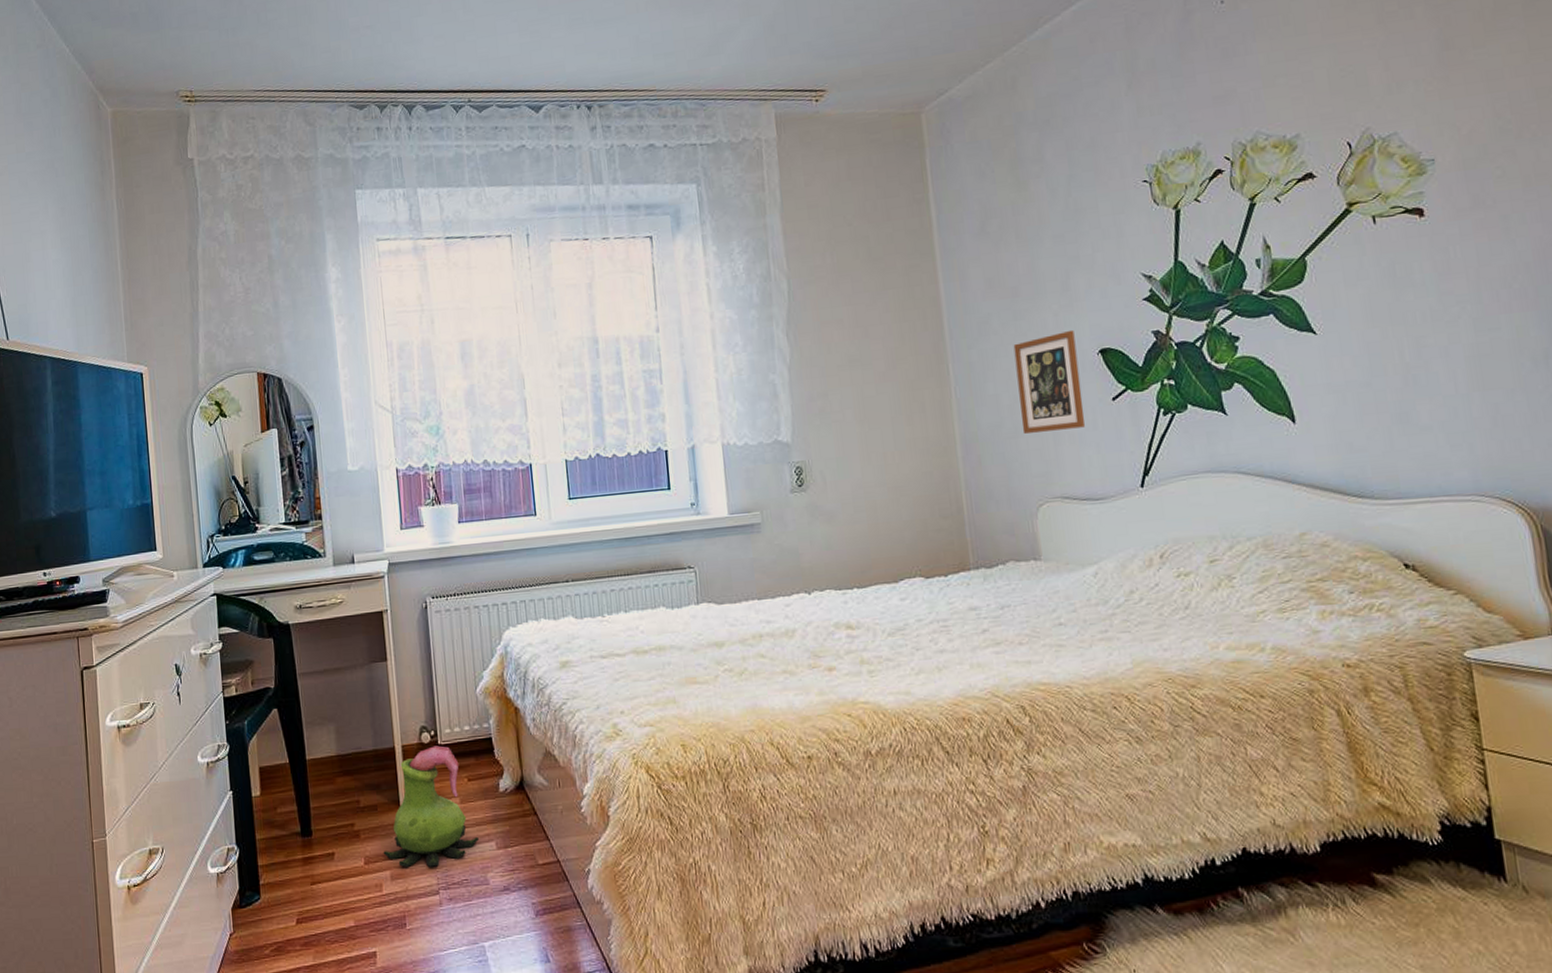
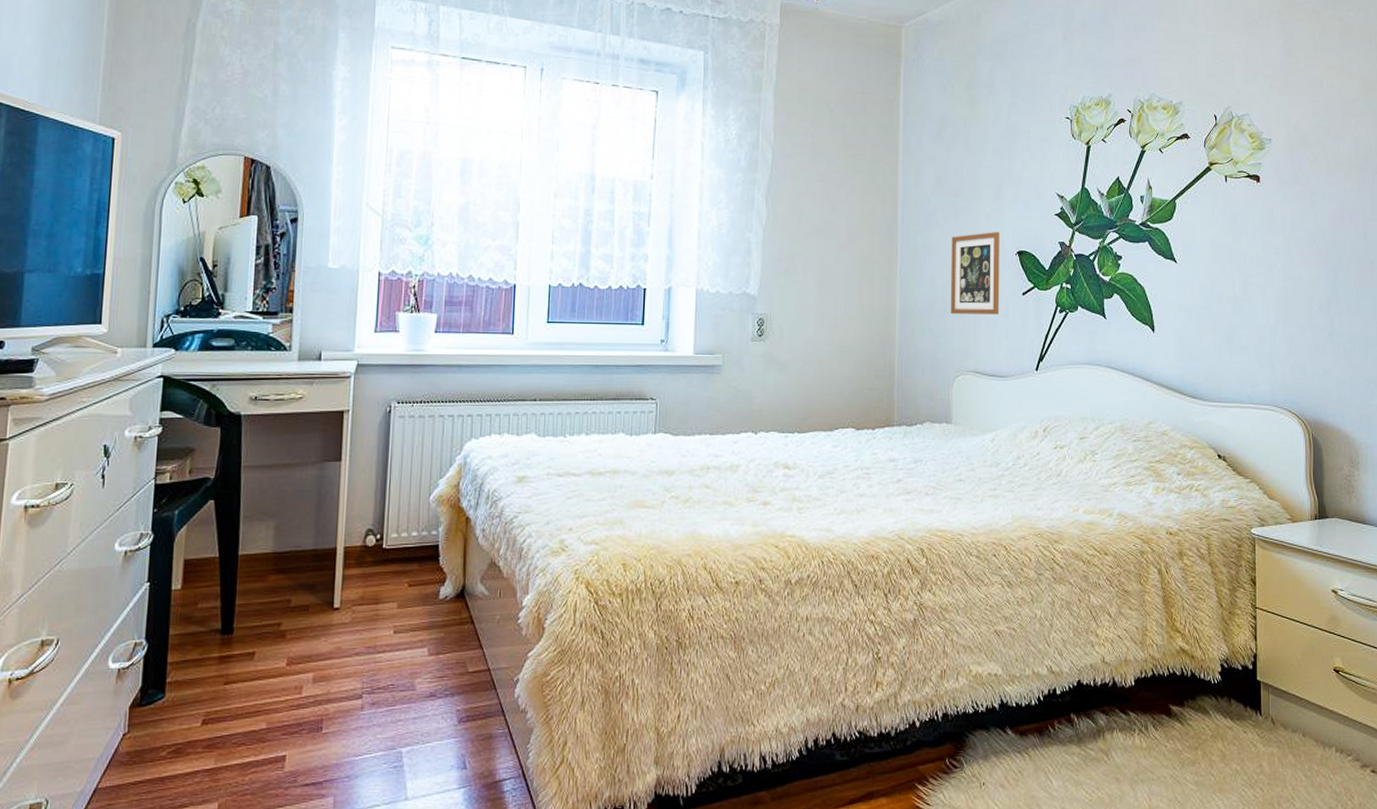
decorative plant: present [383,745,479,867] -> none [308,549,411,671]

